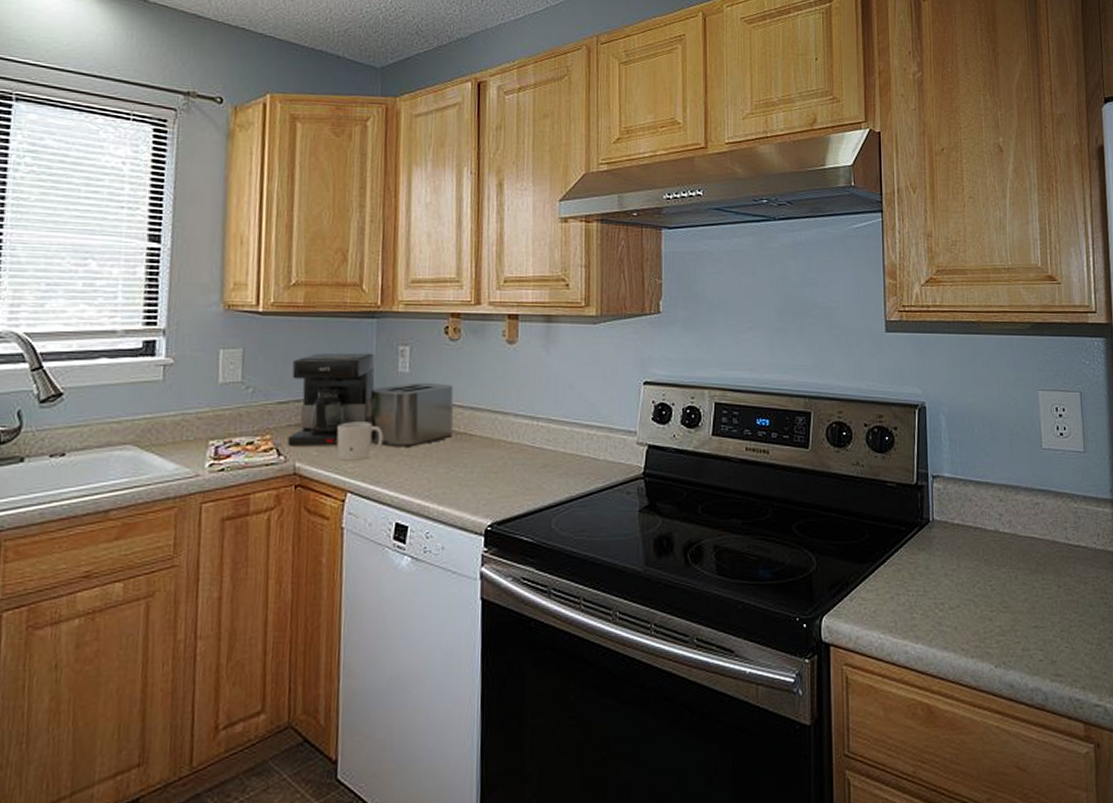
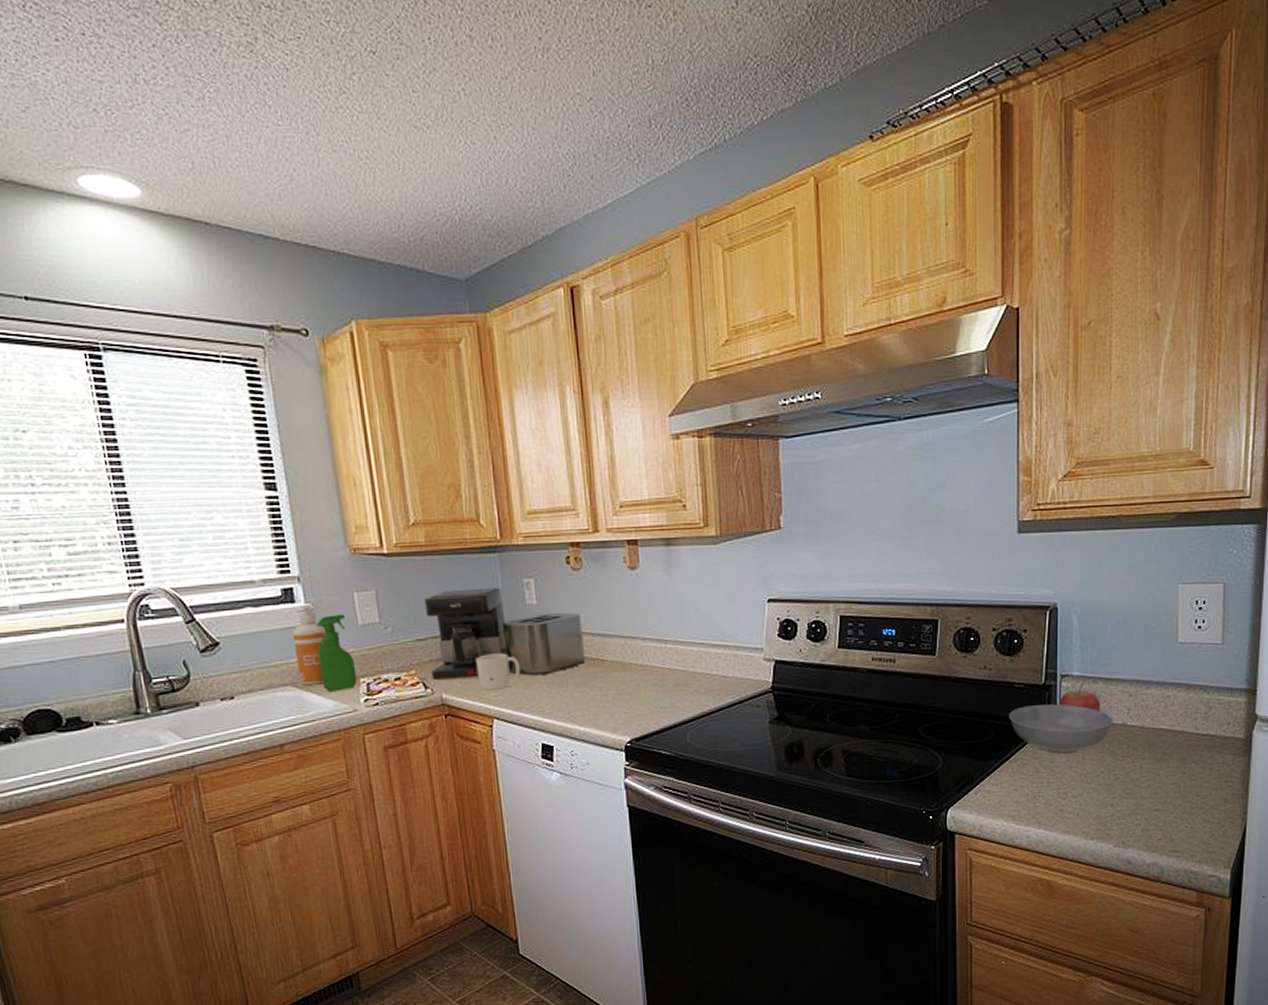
soap dispenser: none [142,359,183,445] -> present [292,605,327,685]
spray bottle: none [166,371,207,453] -> present [316,615,357,692]
bowl: none [881,506,985,561] -> present [1008,704,1113,755]
fruit: none [932,485,973,516] -> present [1059,683,1101,711]

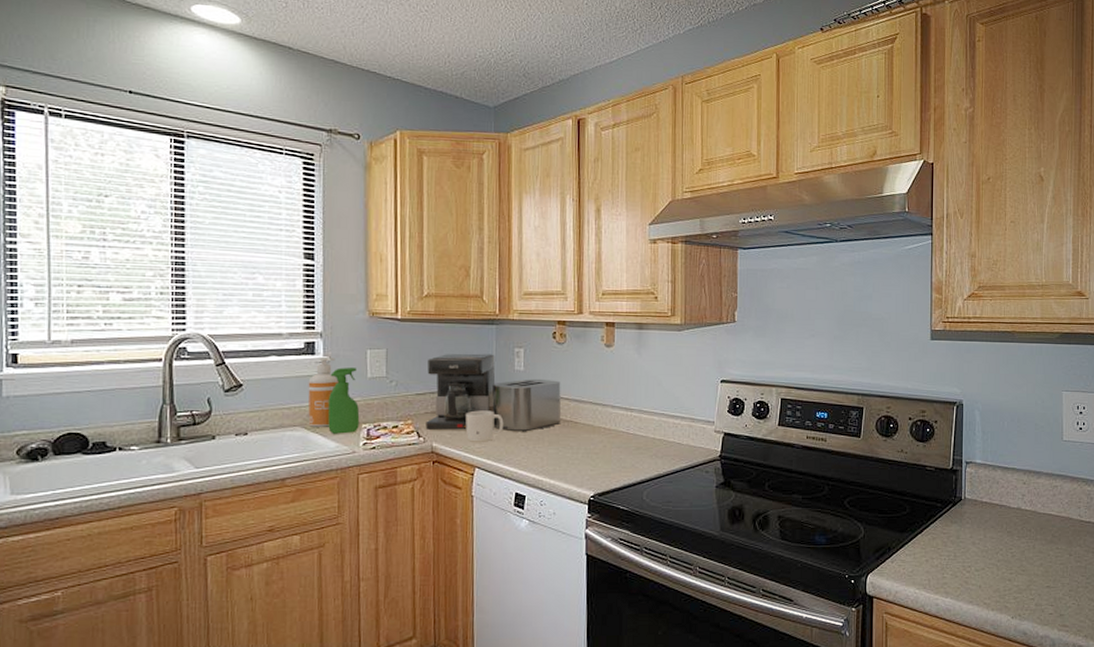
bowl: present [1008,704,1113,755] -> none [921,487,1010,532]
fruit: present [1059,683,1101,711] -> none [964,470,1000,495]

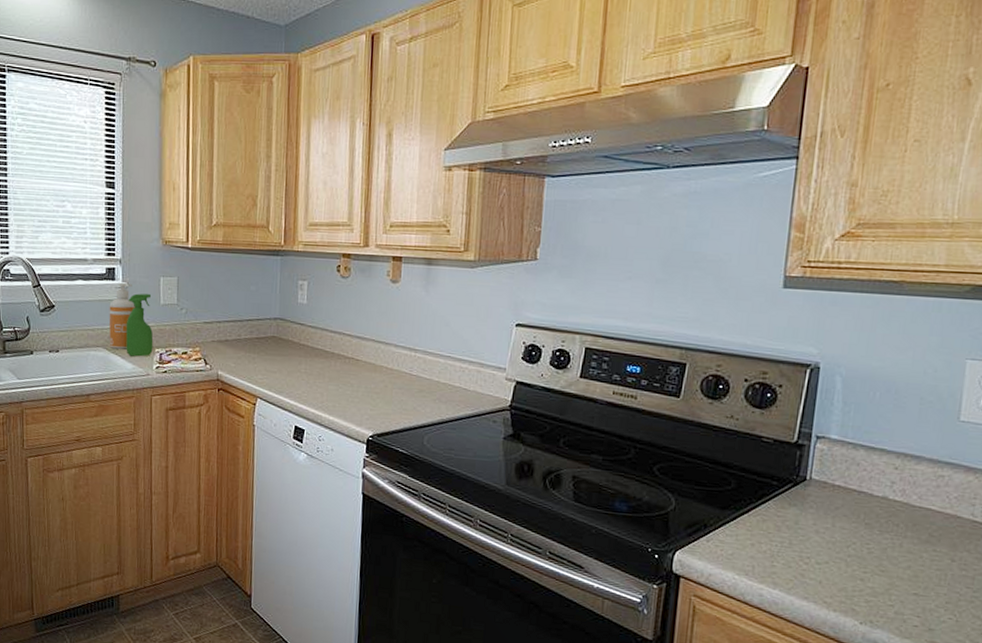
coffee maker: present [425,353,496,431] -> none [212,284,279,360]
mug: present [465,410,504,442] -> none [248,341,286,374]
toaster: present [492,378,562,433] -> none [275,312,344,367]

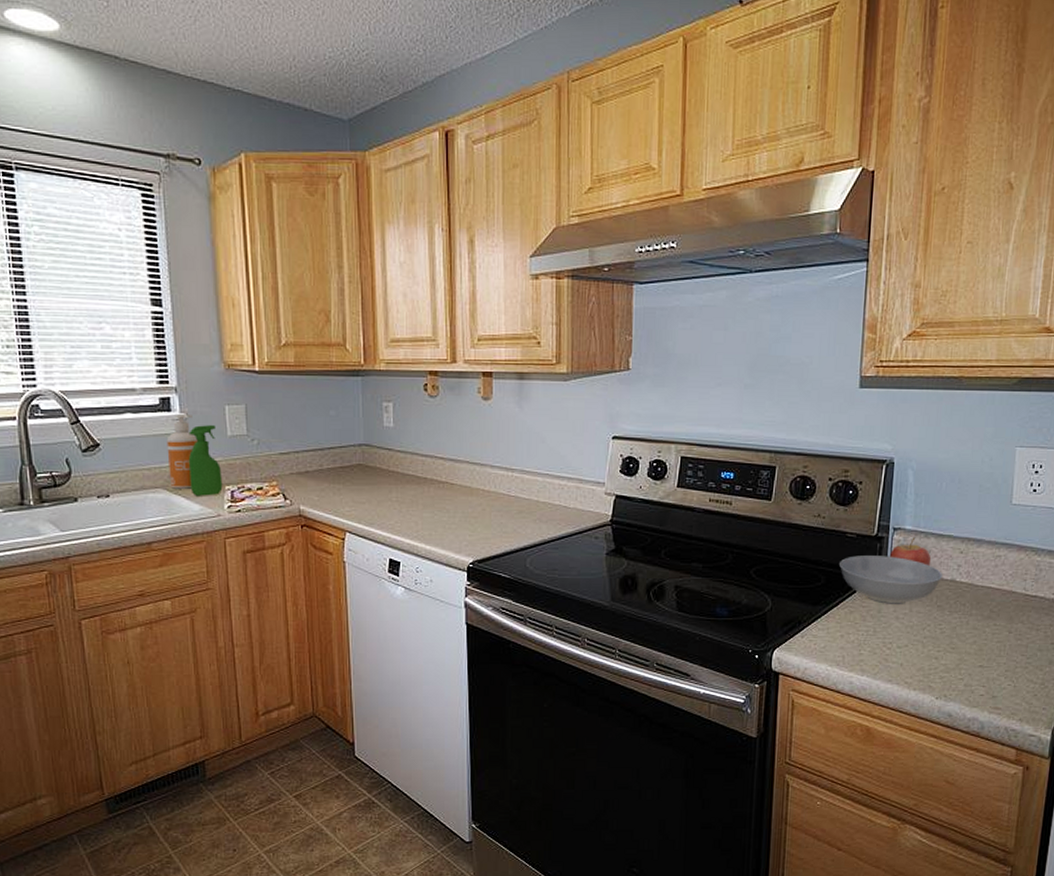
bowl: none [752,461,873,519] -> present [838,555,942,606]
fruit: none [811,447,860,479] -> present [890,537,932,566]

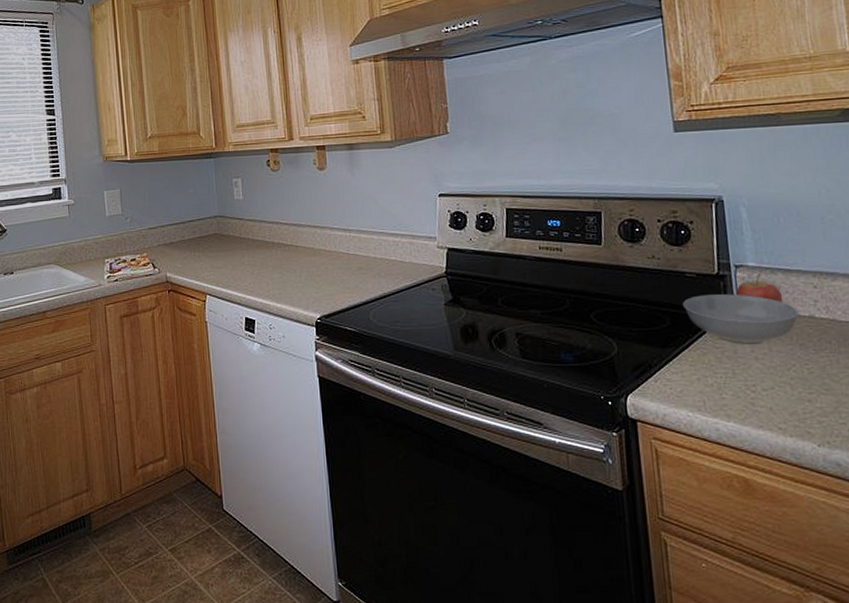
soap dispenser: present [166,415,198,489] -> none [58,201,83,264]
spray bottle: present [188,425,223,496] -> none [75,208,103,269]

